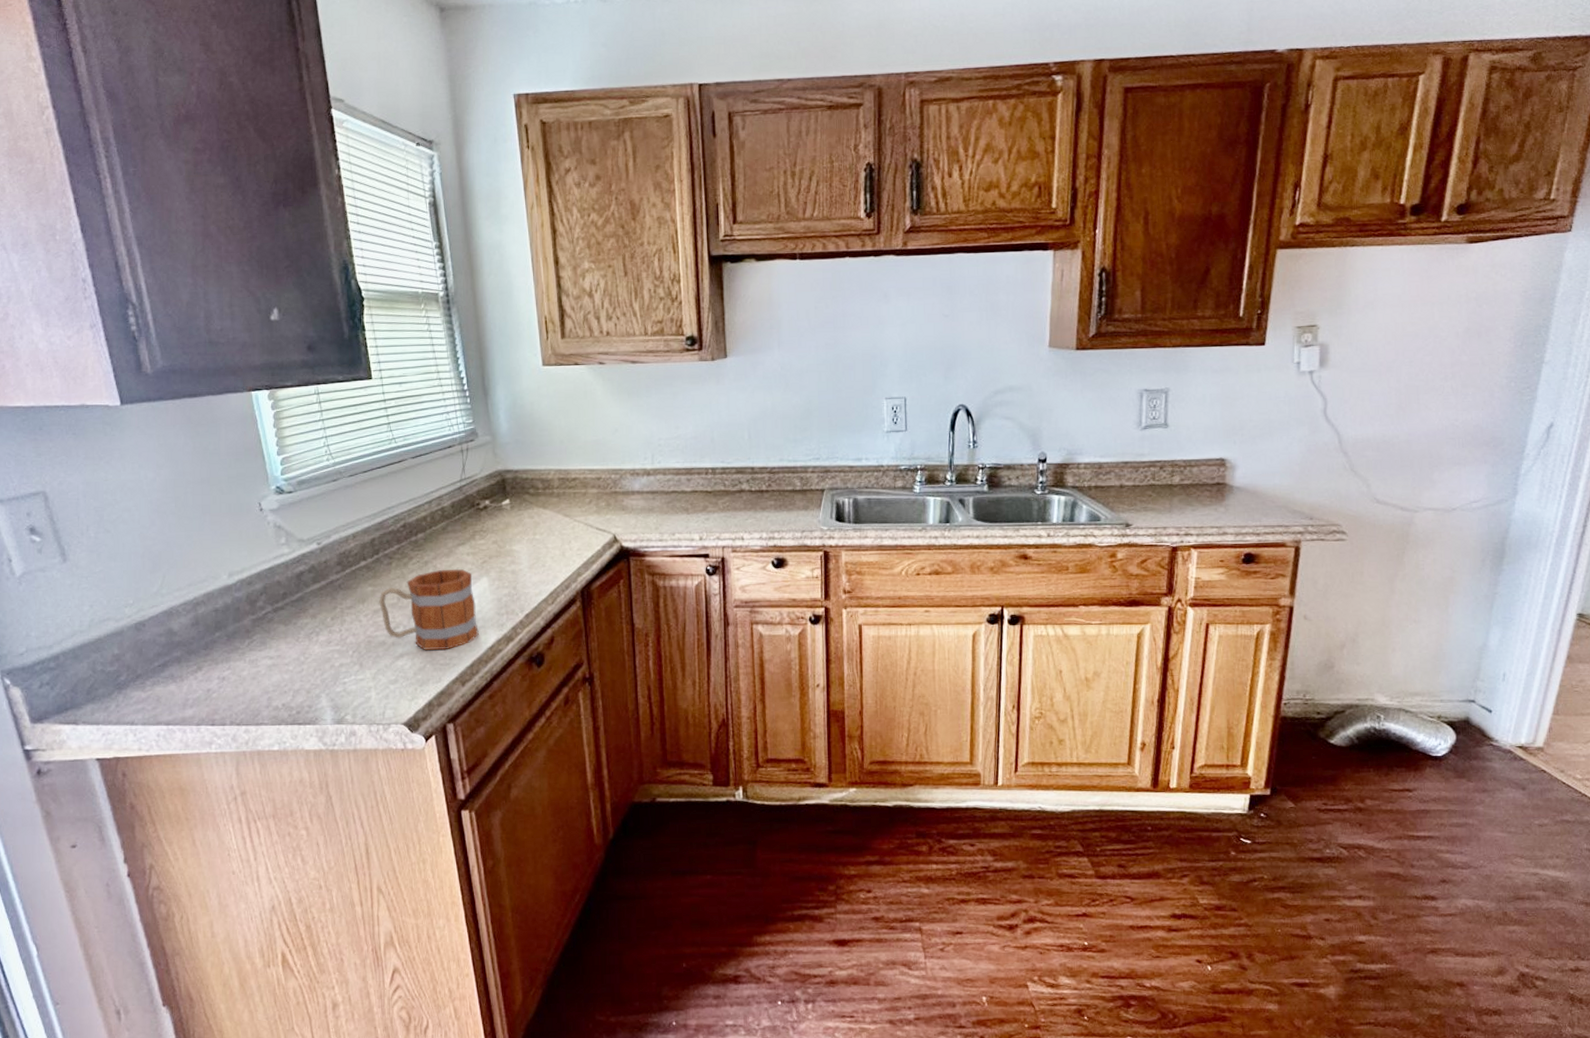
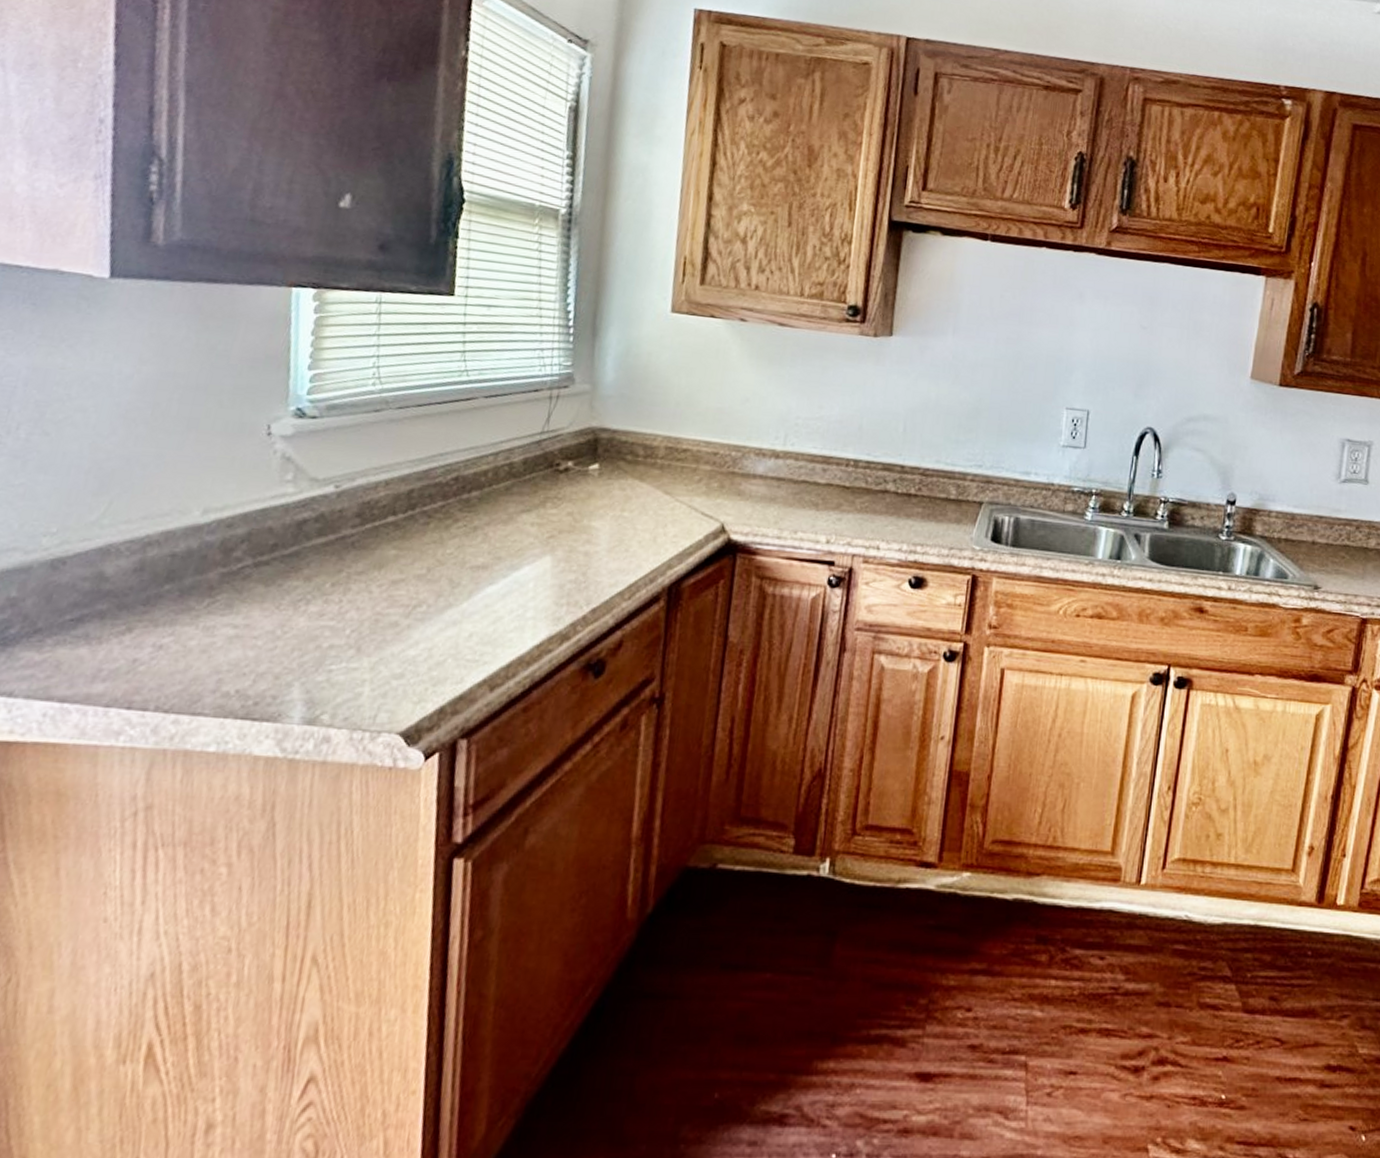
mug: present [379,569,479,650] -> none [400,539,533,642]

